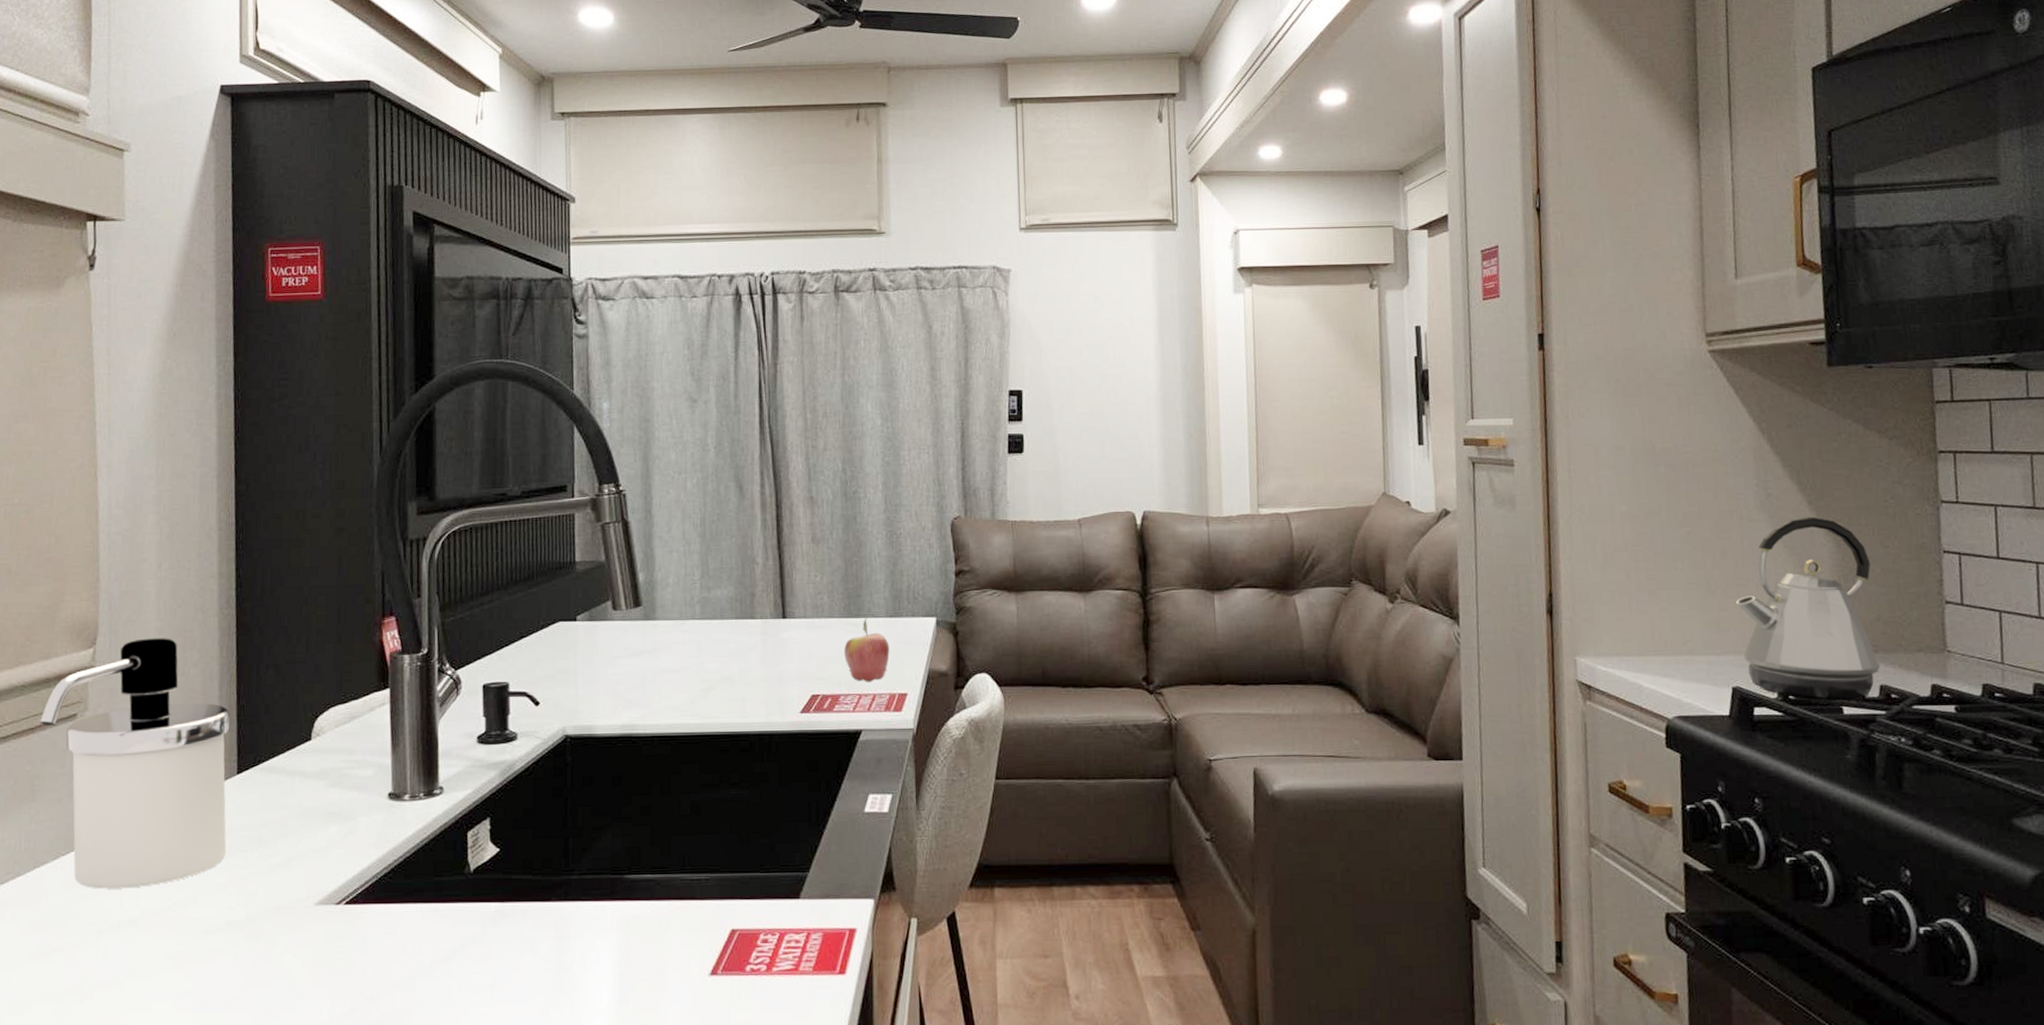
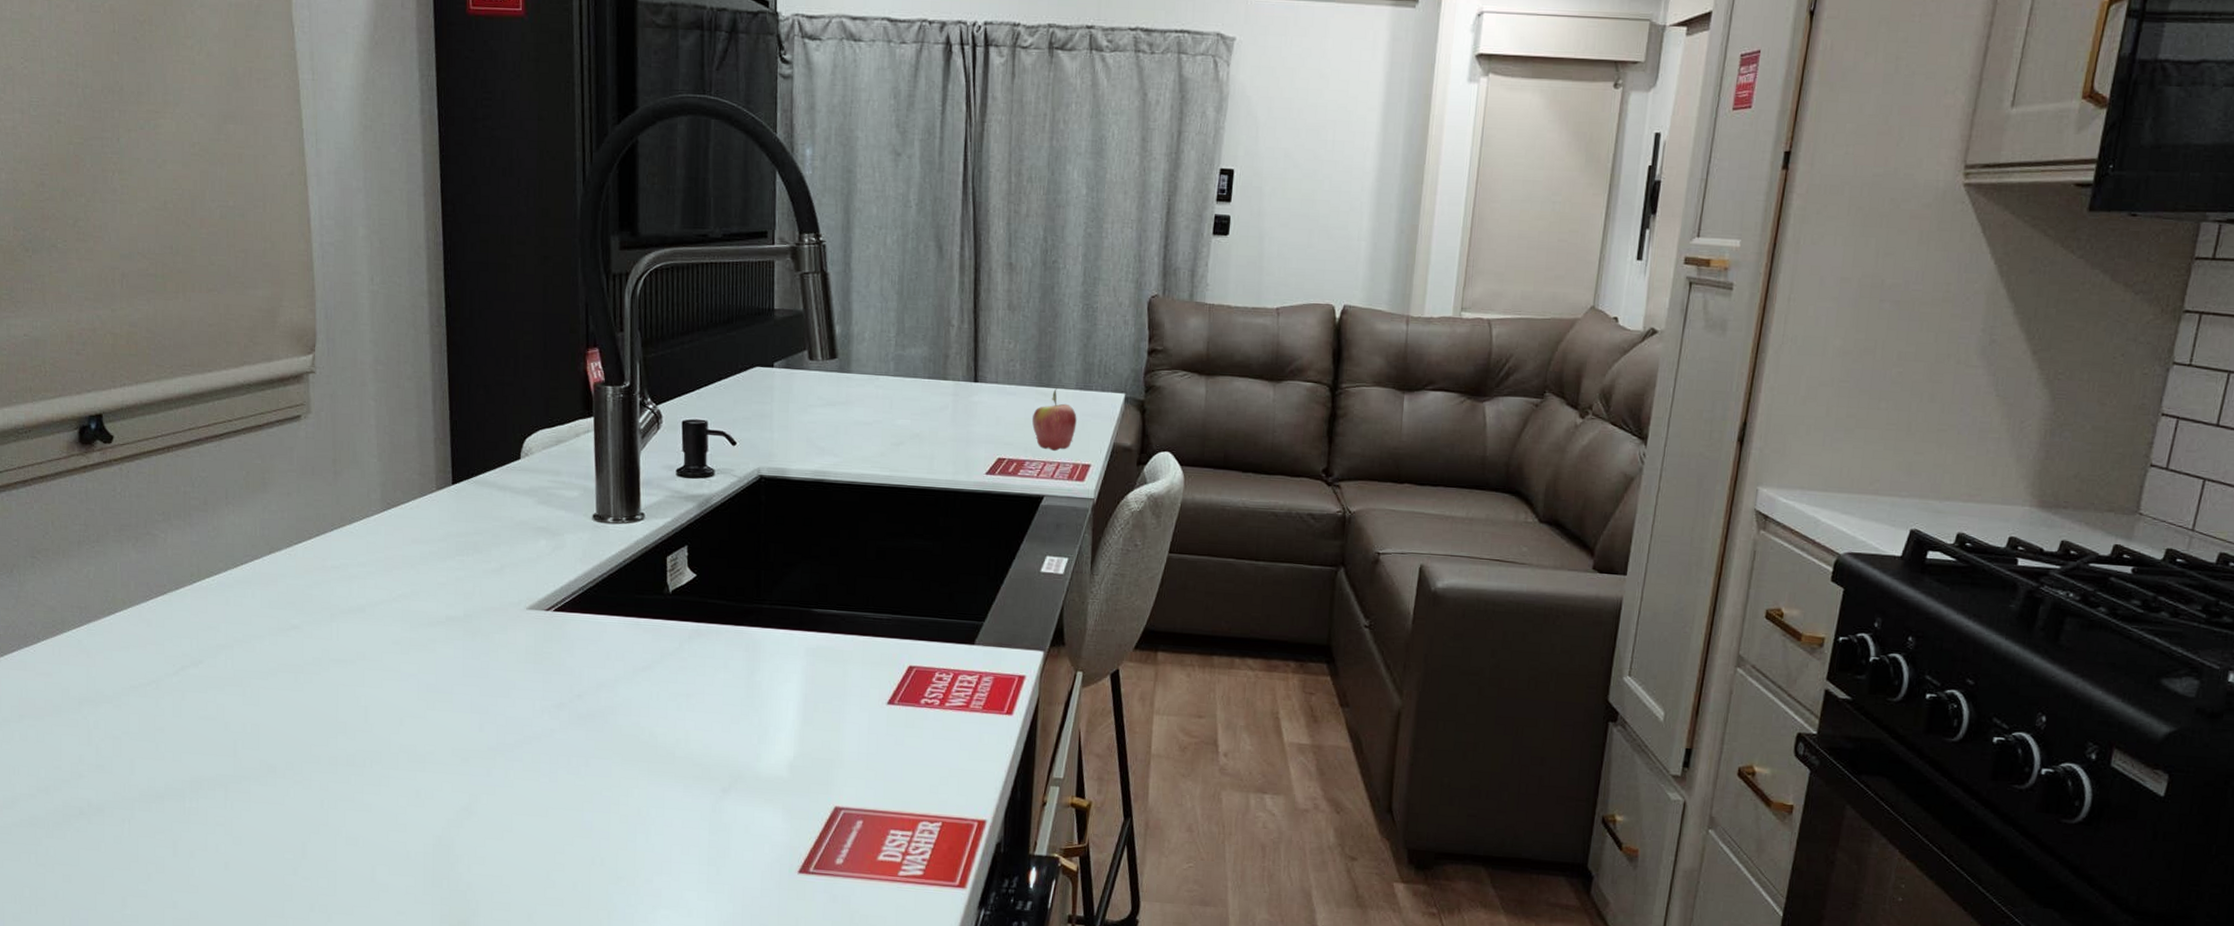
soap dispenser: present [40,638,230,889] -> none [267,349,444,579]
kettle: present [1735,516,1880,702] -> none [1929,367,2083,553]

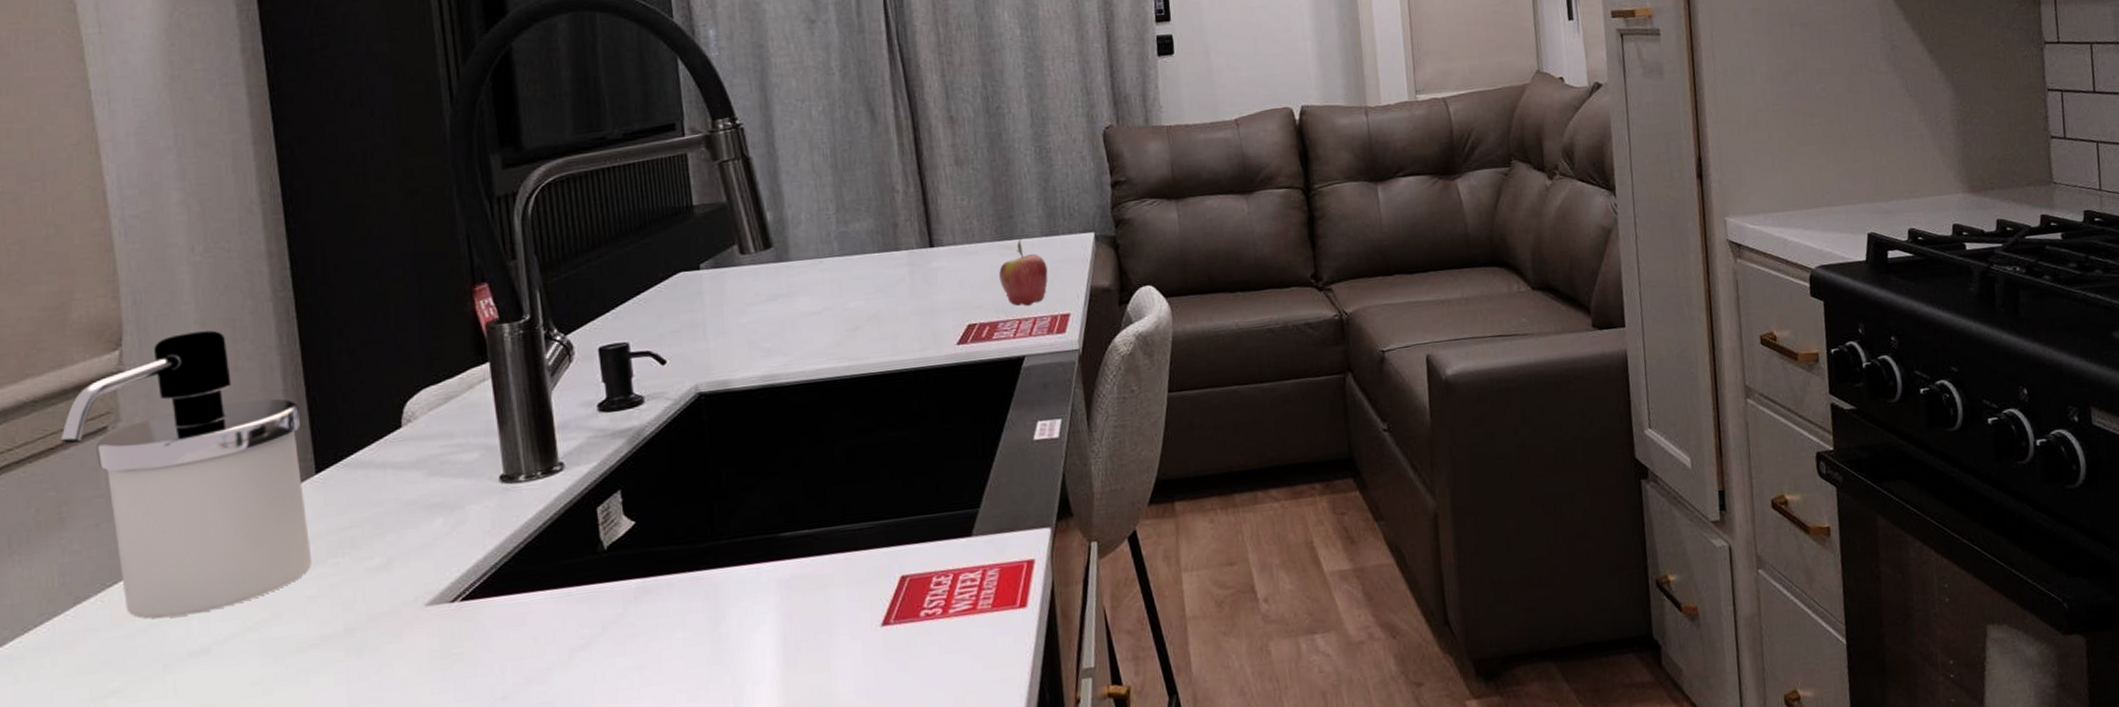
soap dispenser: none [267,349,444,579] -> present [61,330,312,619]

